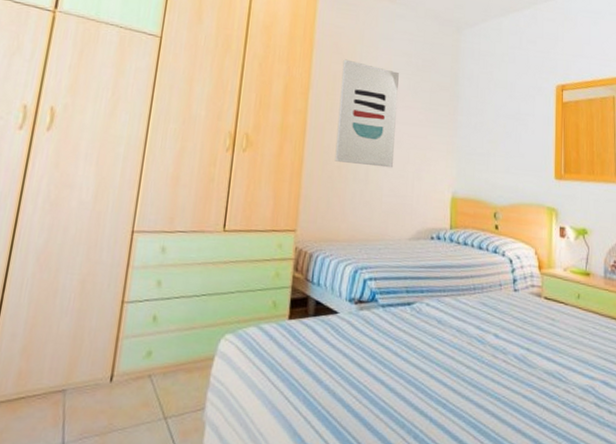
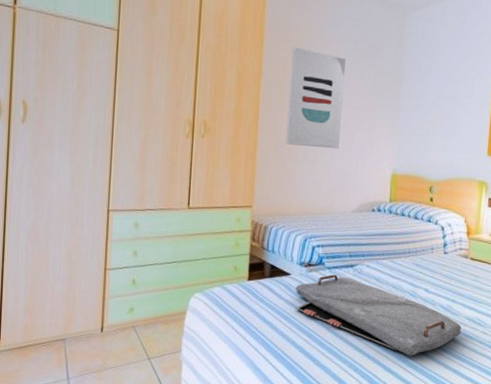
serving tray: none [343,314,540,420] -> present [295,274,462,356]

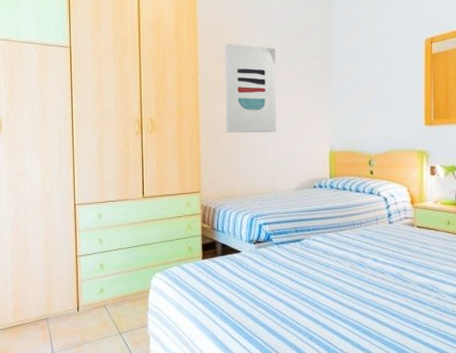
serving tray: present [295,274,462,356] -> none [246,250,414,324]

